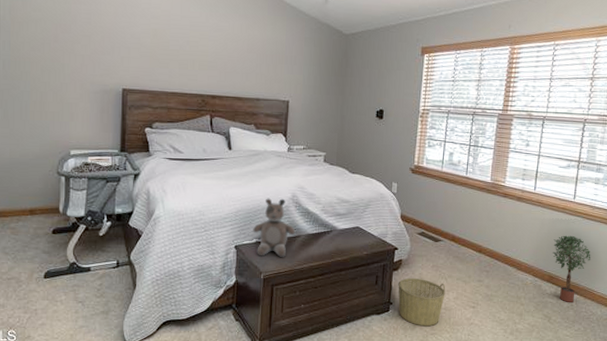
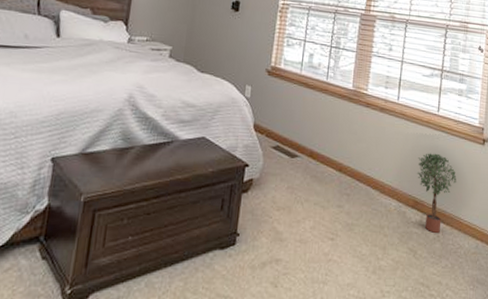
stuffed animal: present [253,198,296,257] -> none [76,98,130,174]
basket: present [398,277,446,327] -> none [246,201,302,265]

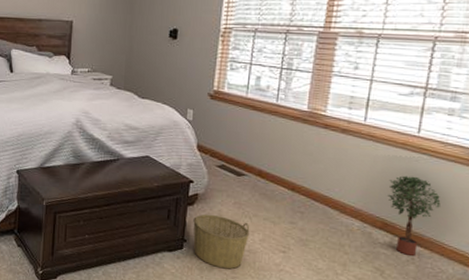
basket: none [246,201,302,265] -> present [193,214,250,270]

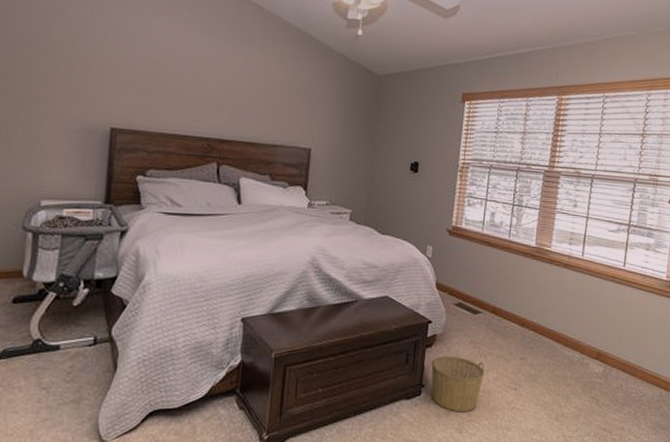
potted tree: present [387,175,441,256] -> none [601,307,642,382]

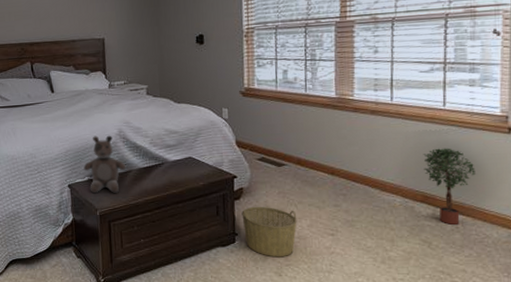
stuffed animal: none [263,262,315,332] -> present [83,135,127,194]
potted tree: none [601,307,642,382] -> present [423,148,476,225]

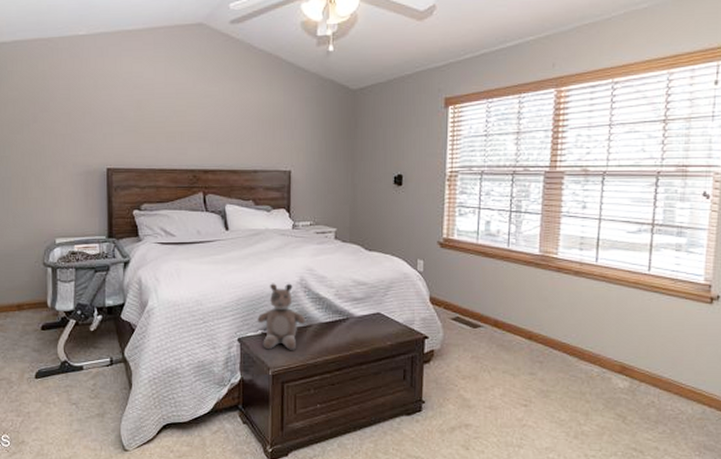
basket: present [241,206,297,258] -> none [430,371,490,429]
potted tree: present [423,148,476,225] -> none [624,316,675,398]

